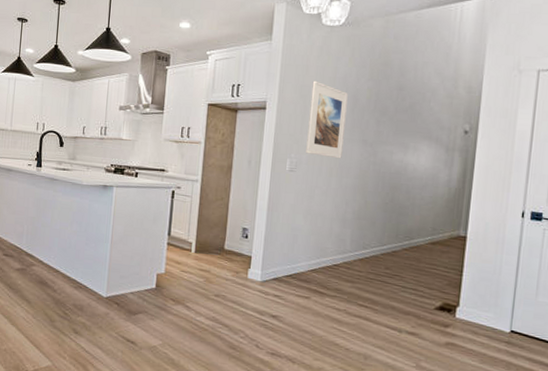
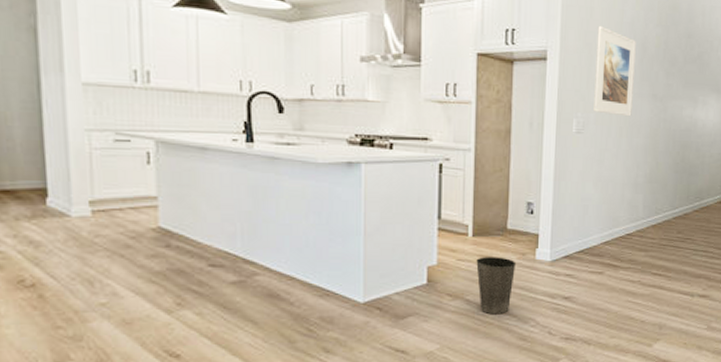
waste basket: none [196,270,231,323] -> present [476,257,517,315]

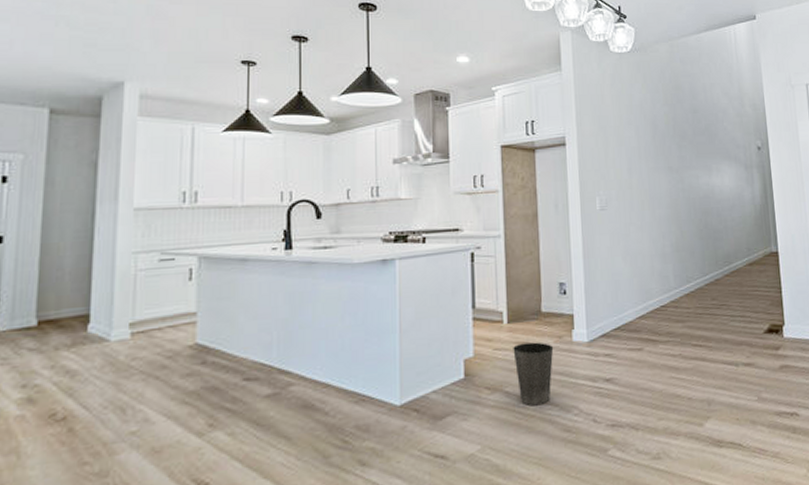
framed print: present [593,25,636,117] -> none [610,110,651,190]

